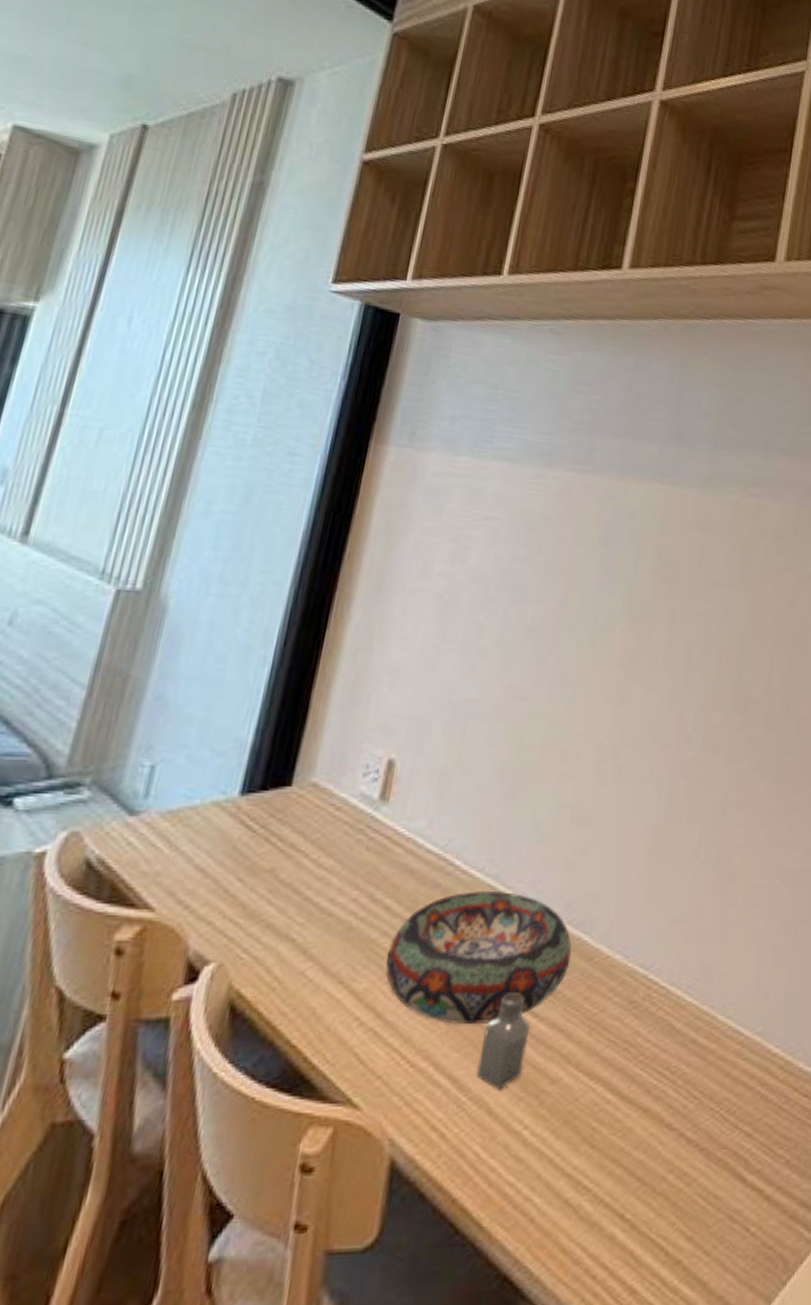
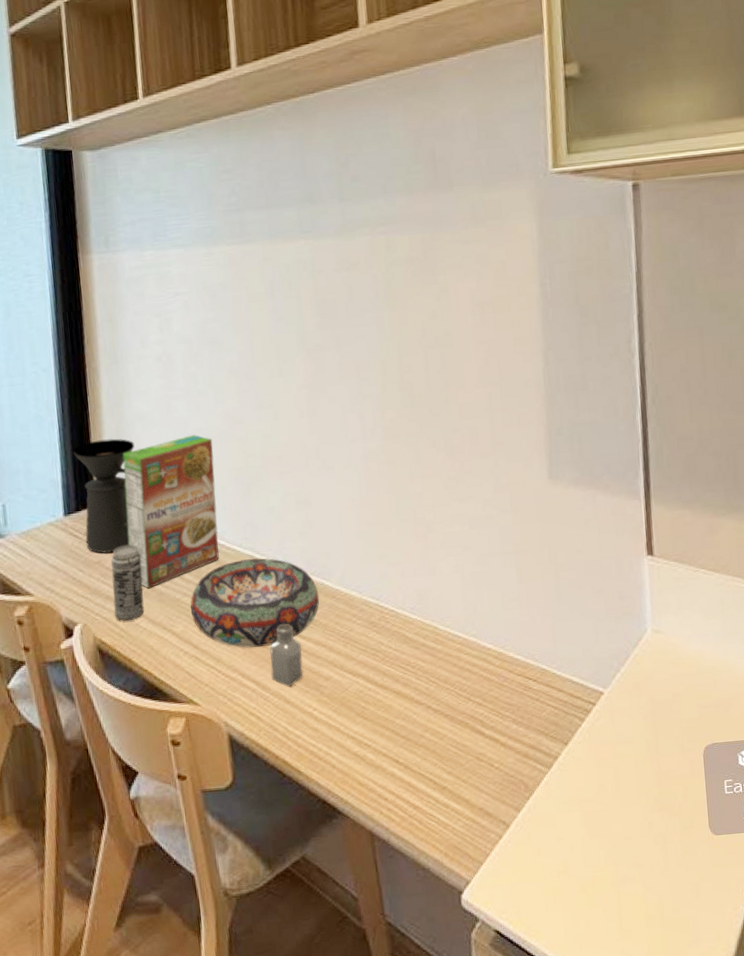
coffee maker: none [260,692,374,858] -> present [73,438,135,554]
beverage can: none [271,850,337,966] -> present [110,545,145,622]
cereal box: none [323,706,482,919] -> present [123,435,220,589]

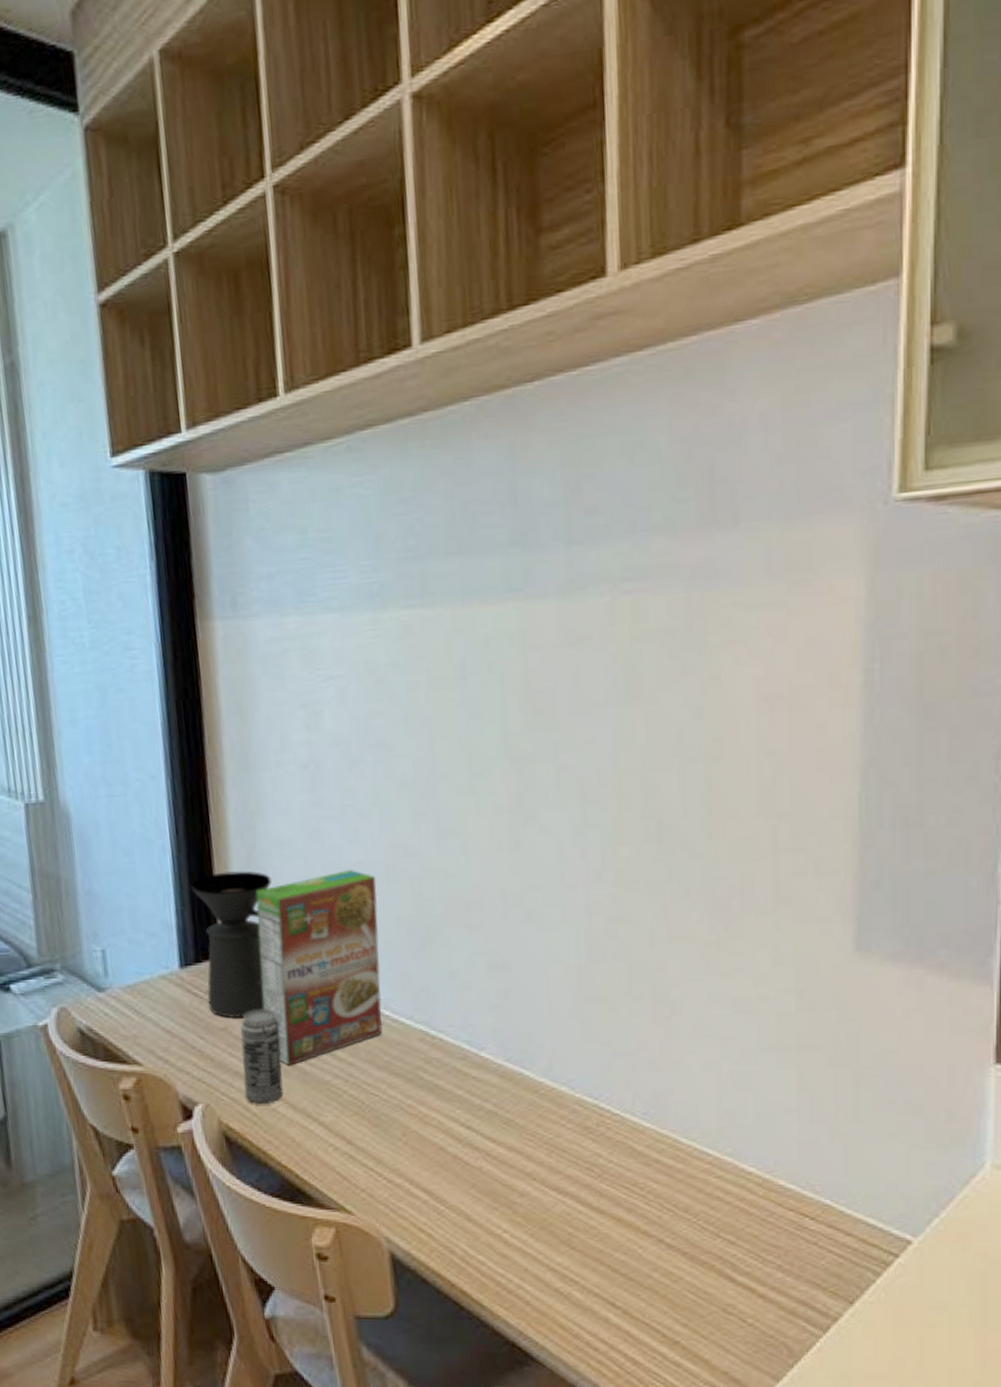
decorative bowl: present [190,558,320,648] -> none [343,1035,517,1149]
saltshaker: present [269,623,303,687] -> none [446,1121,491,1200]

